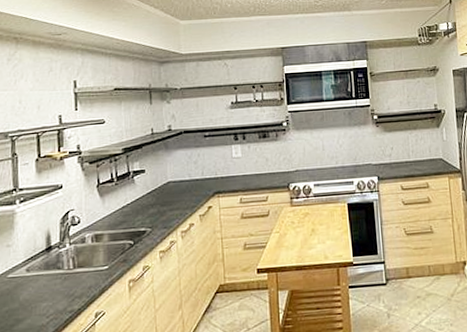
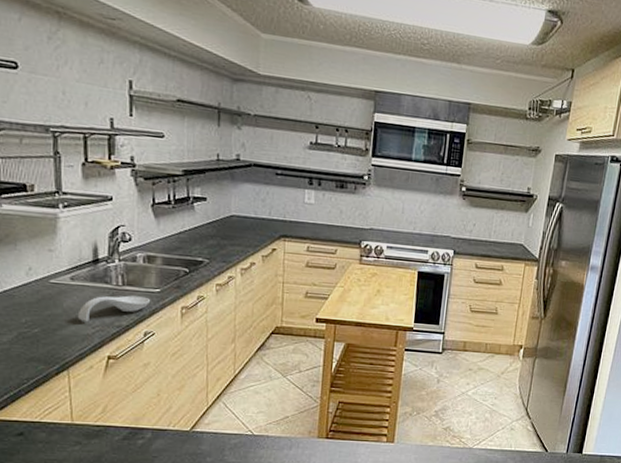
spoon rest: none [32,276,100,313] -> present [77,295,151,322]

